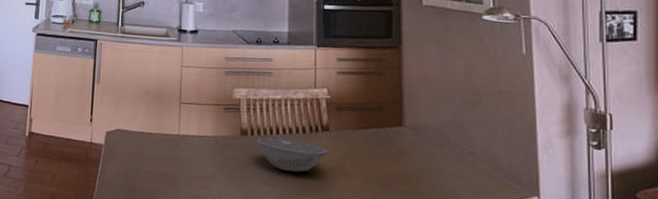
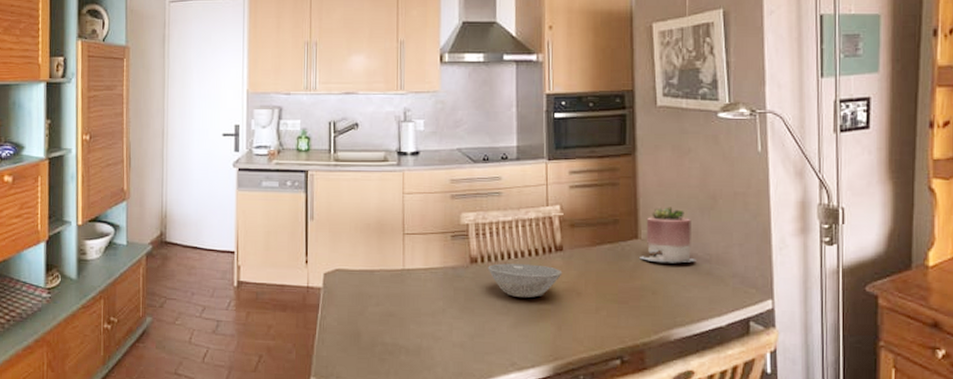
succulent planter: none [404,98,461,153] -> present [640,206,697,263]

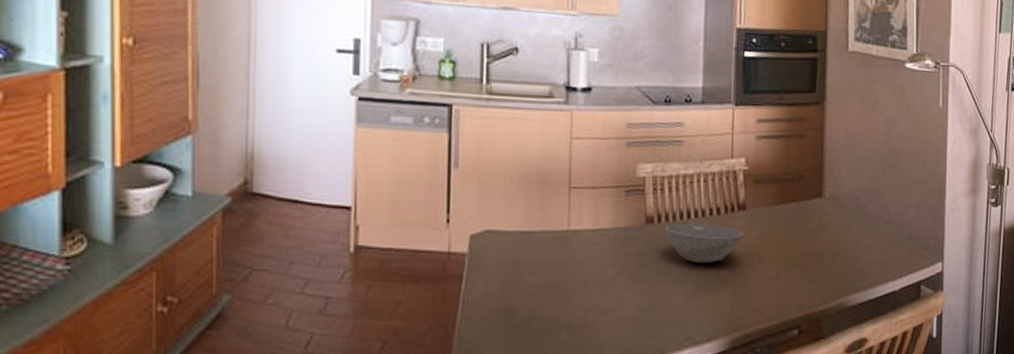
succulent planter: present [640,206,697,263] -> none [823,162,877,224]

